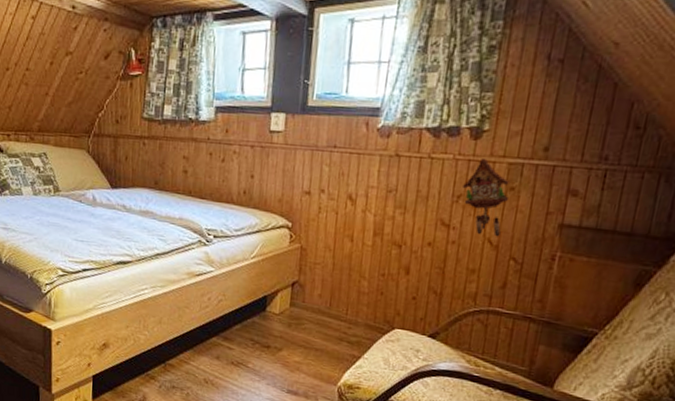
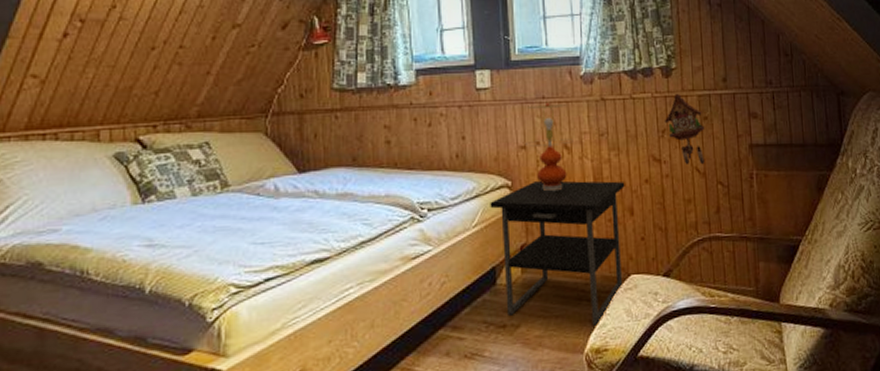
nightstand: none [269,227,406,366] -> present [490,181,625,326]
table lamp: none [309,153,359,239] -> present [524,103,574,192]

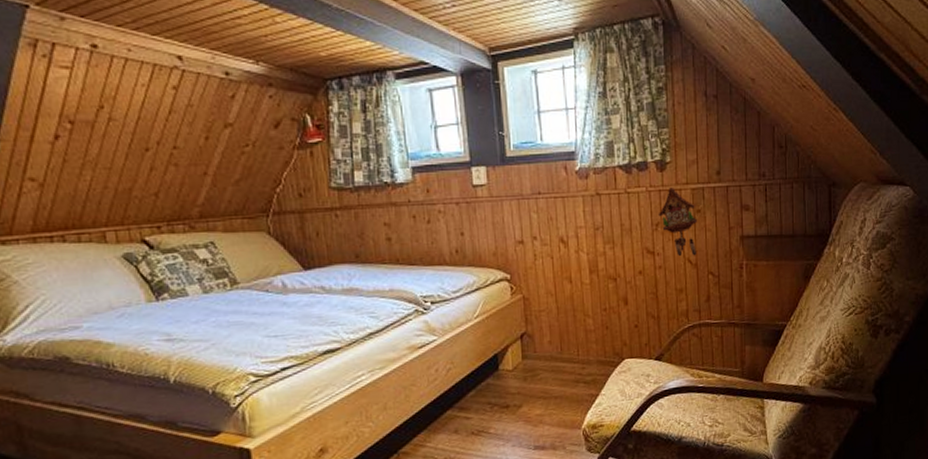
nightstand: present [490,181,625,326] -> none [490,273,620,405]
table lamp: present [524,103,574,192] -> none [521,199,570,284]

